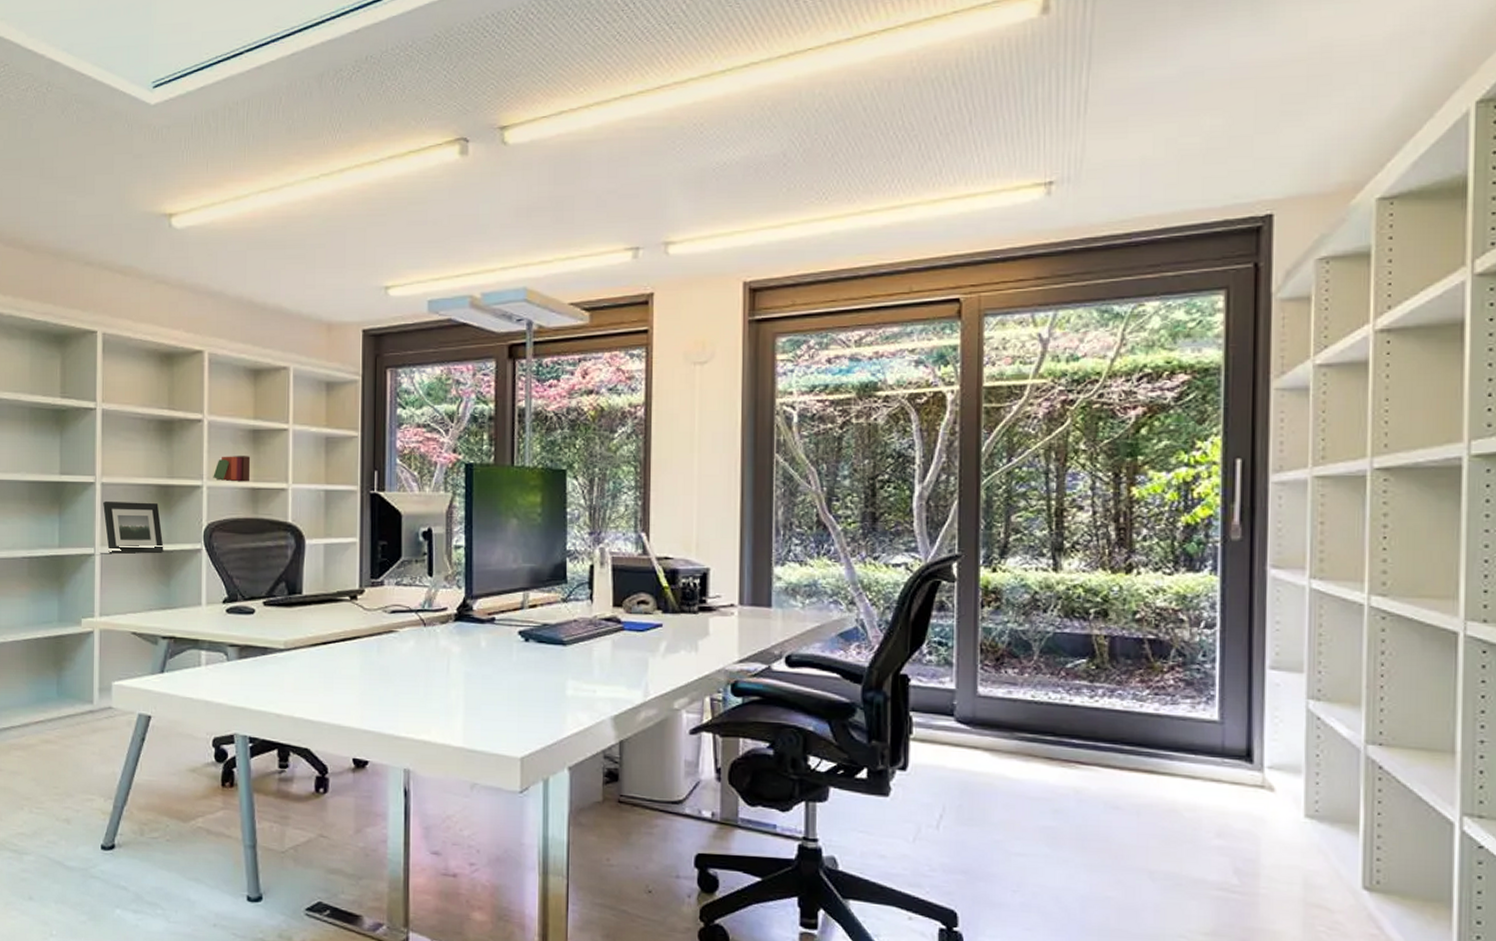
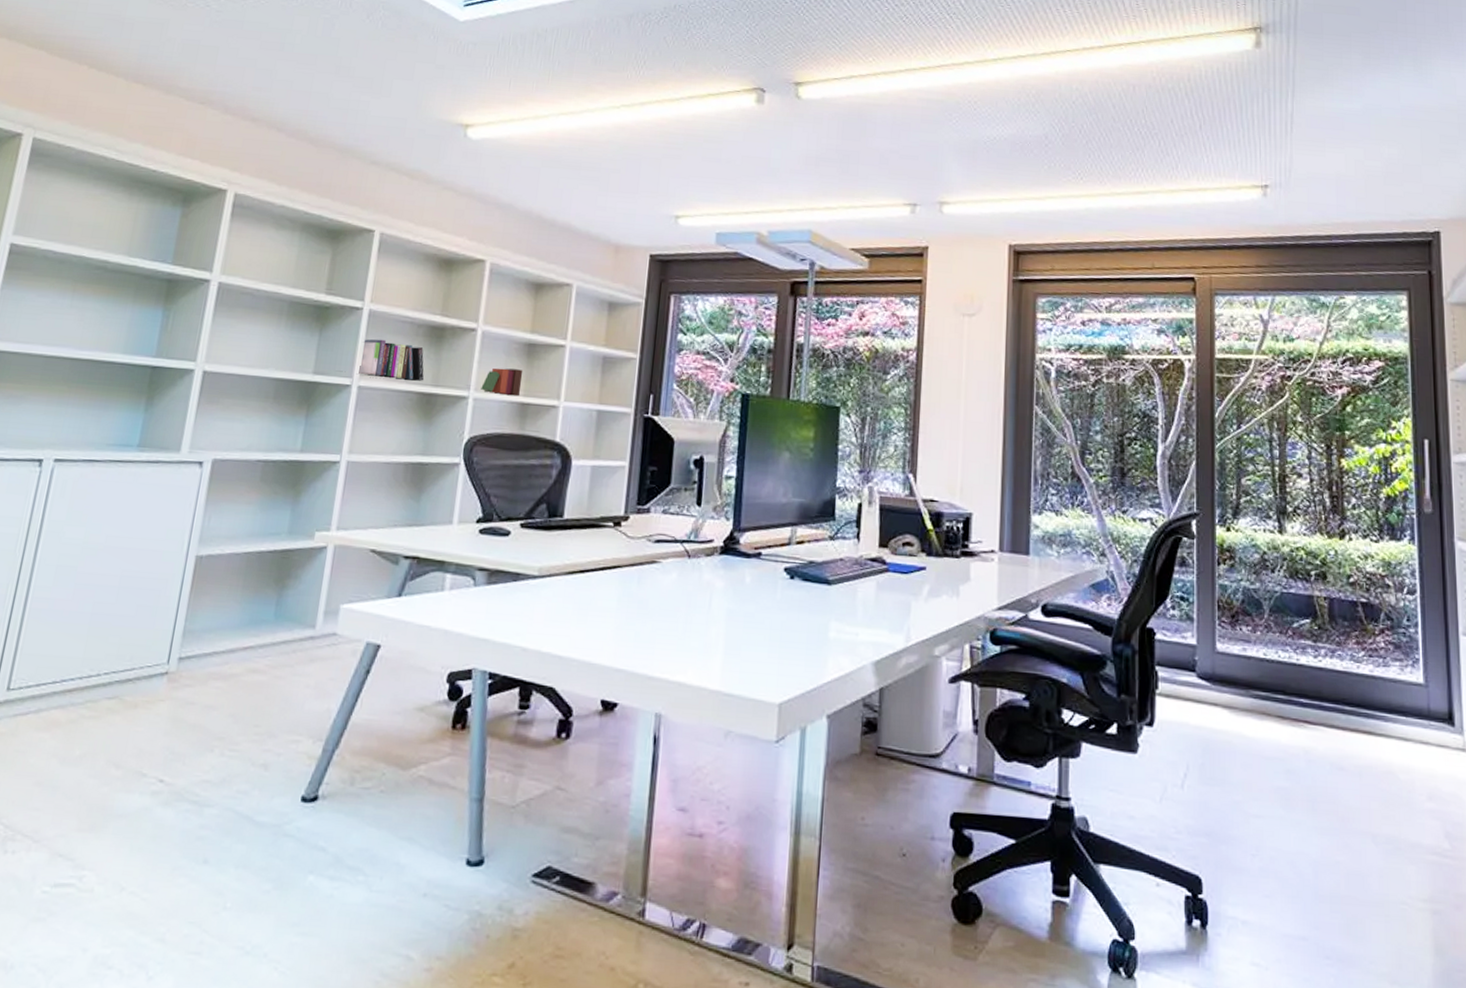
books: none [98,437,160,475] -> present [356,339,425,382]
picture frame: present [103,500,164,555] -> none [355,405,419,466]

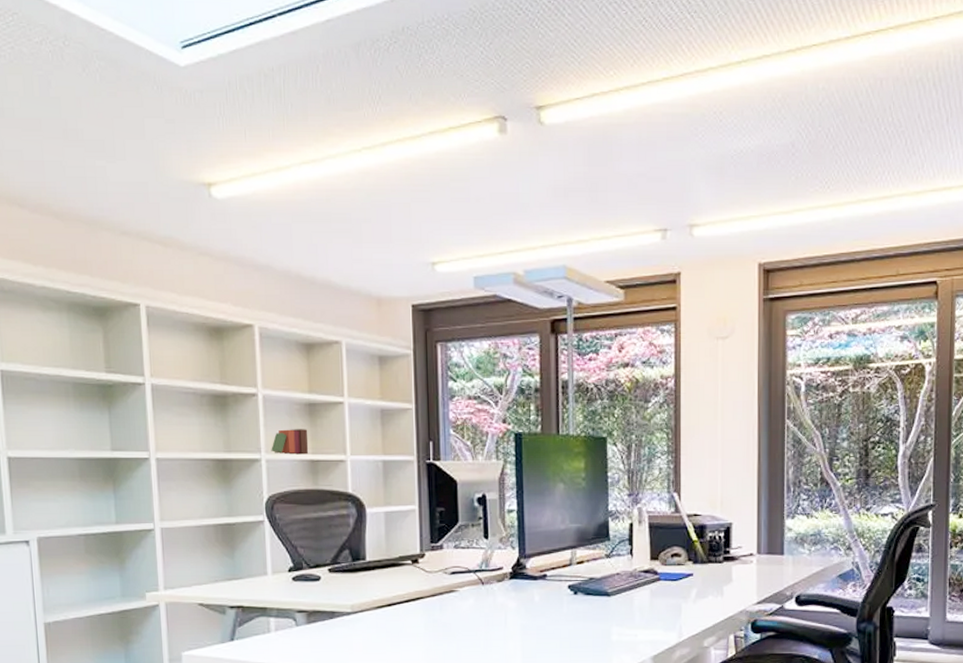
books: present [356,339,425,382] -> none [151,412,217,450]

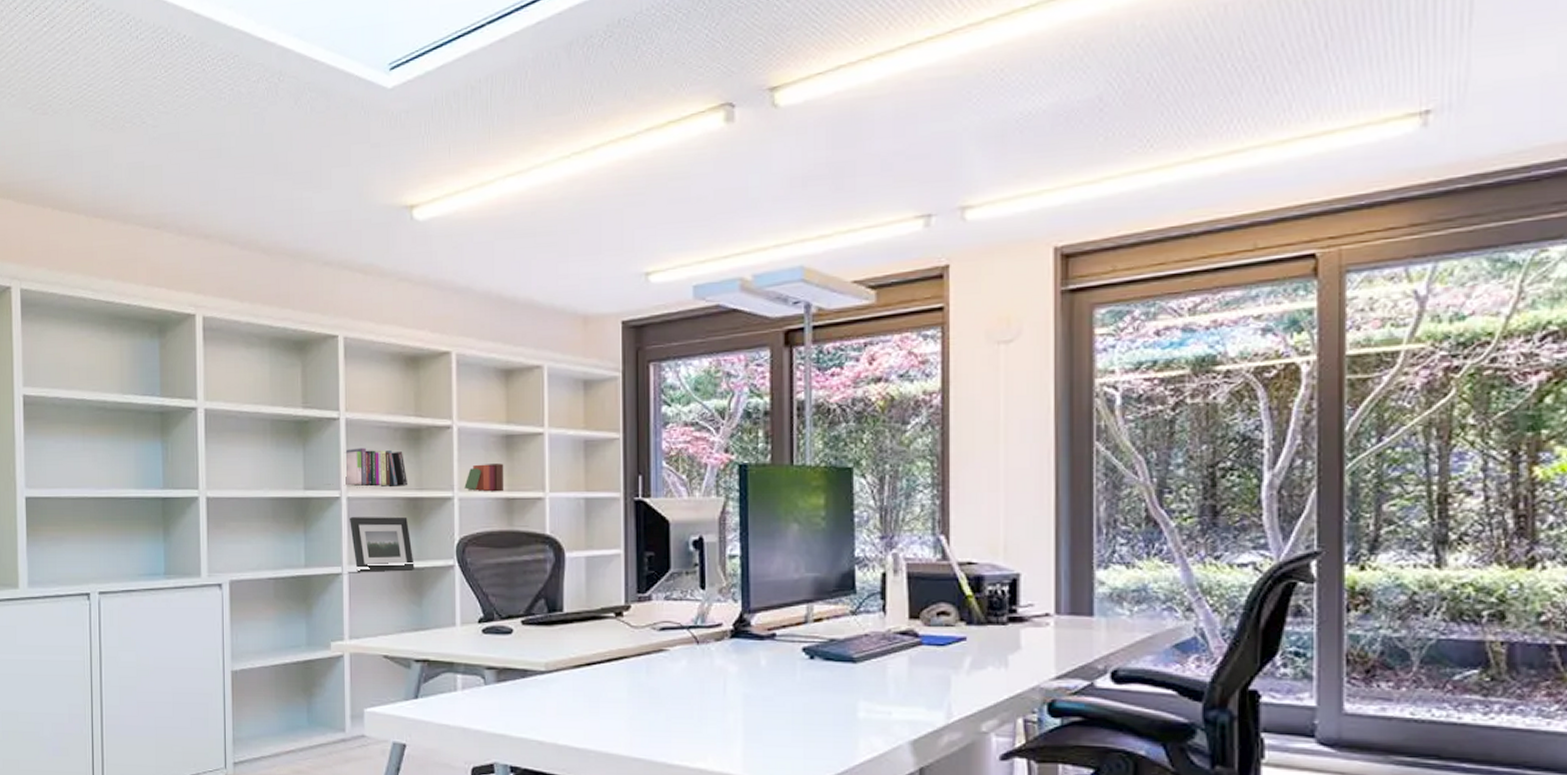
books: none [151,412,217,450] -> present [343,447,409,488]
picture frame: none [159,476,226,529] -> present [350,516,415,573]

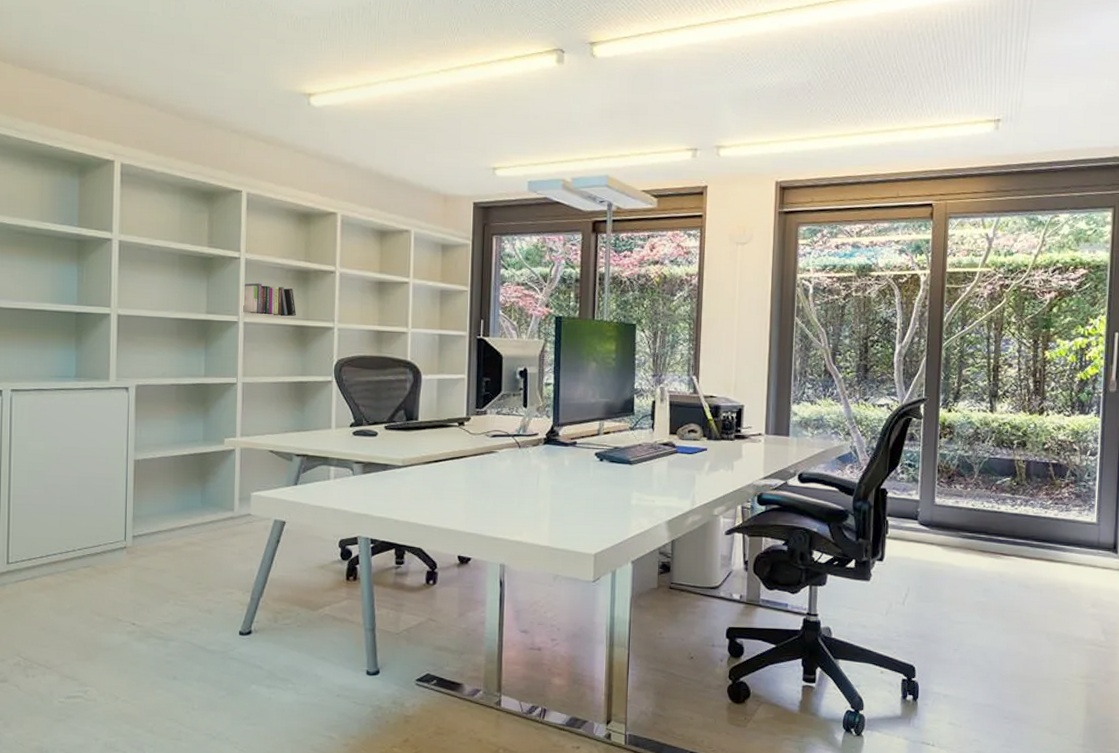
picture frame: present [350,516,415,573] -> none [245,337,299,384]
books: present [464,463,504,492] -> none [343,303,376,326]

